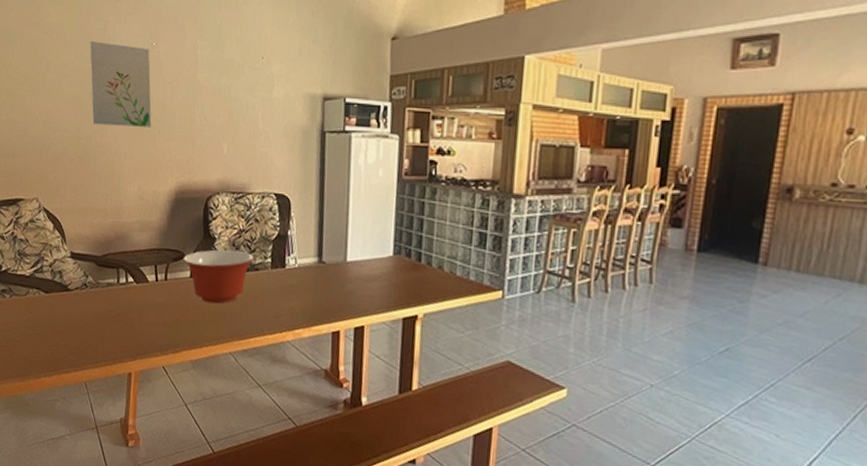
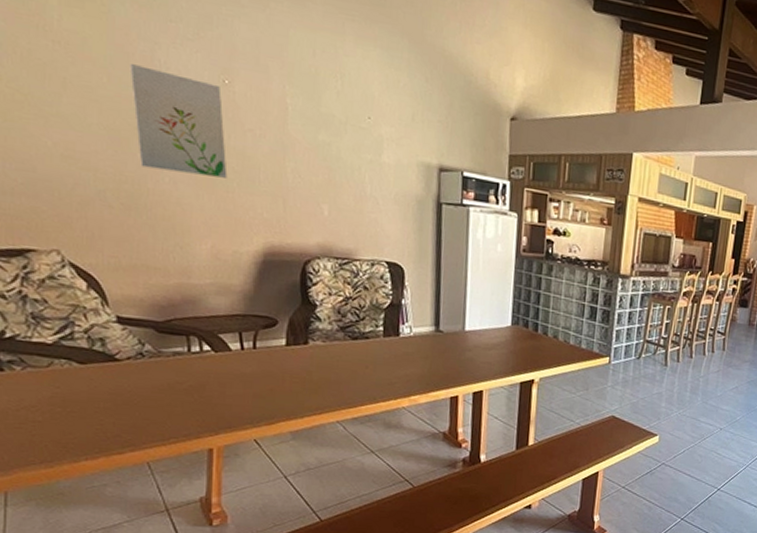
mixing bowl: present [184,249,254,304] -> none [277,317,363,373]

